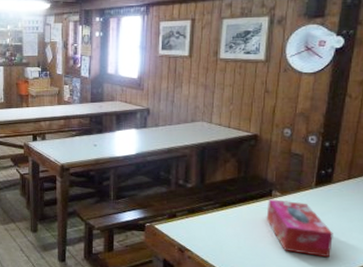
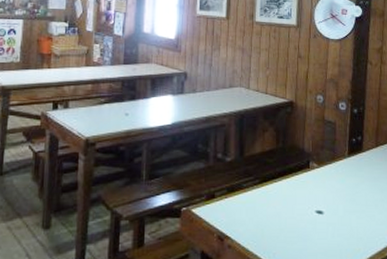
tissue box: present [266,199,333,258] -> none [305,171,368,234]

